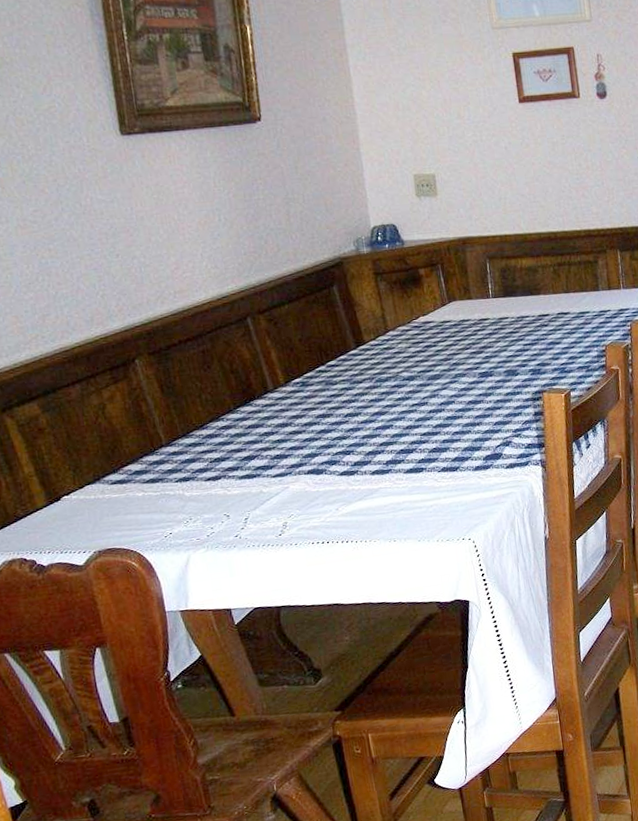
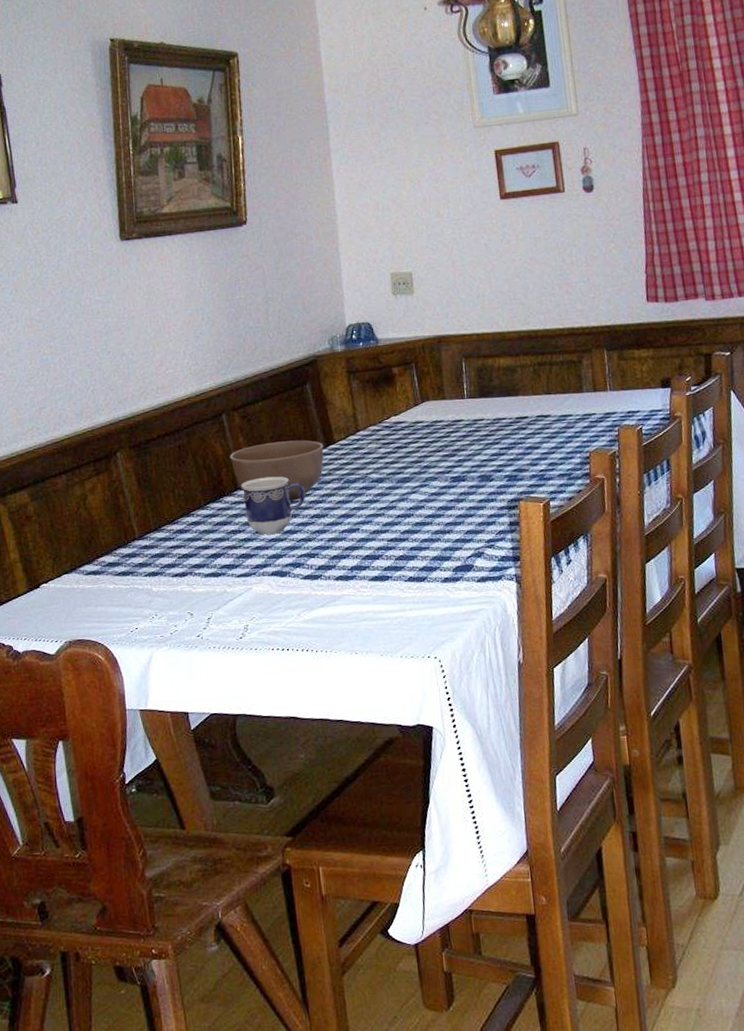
bowl: none [257,341,355,402] -> present [229,440,324,501]
cup: none [271,377,338,435] -> present [241,476,306,535]

